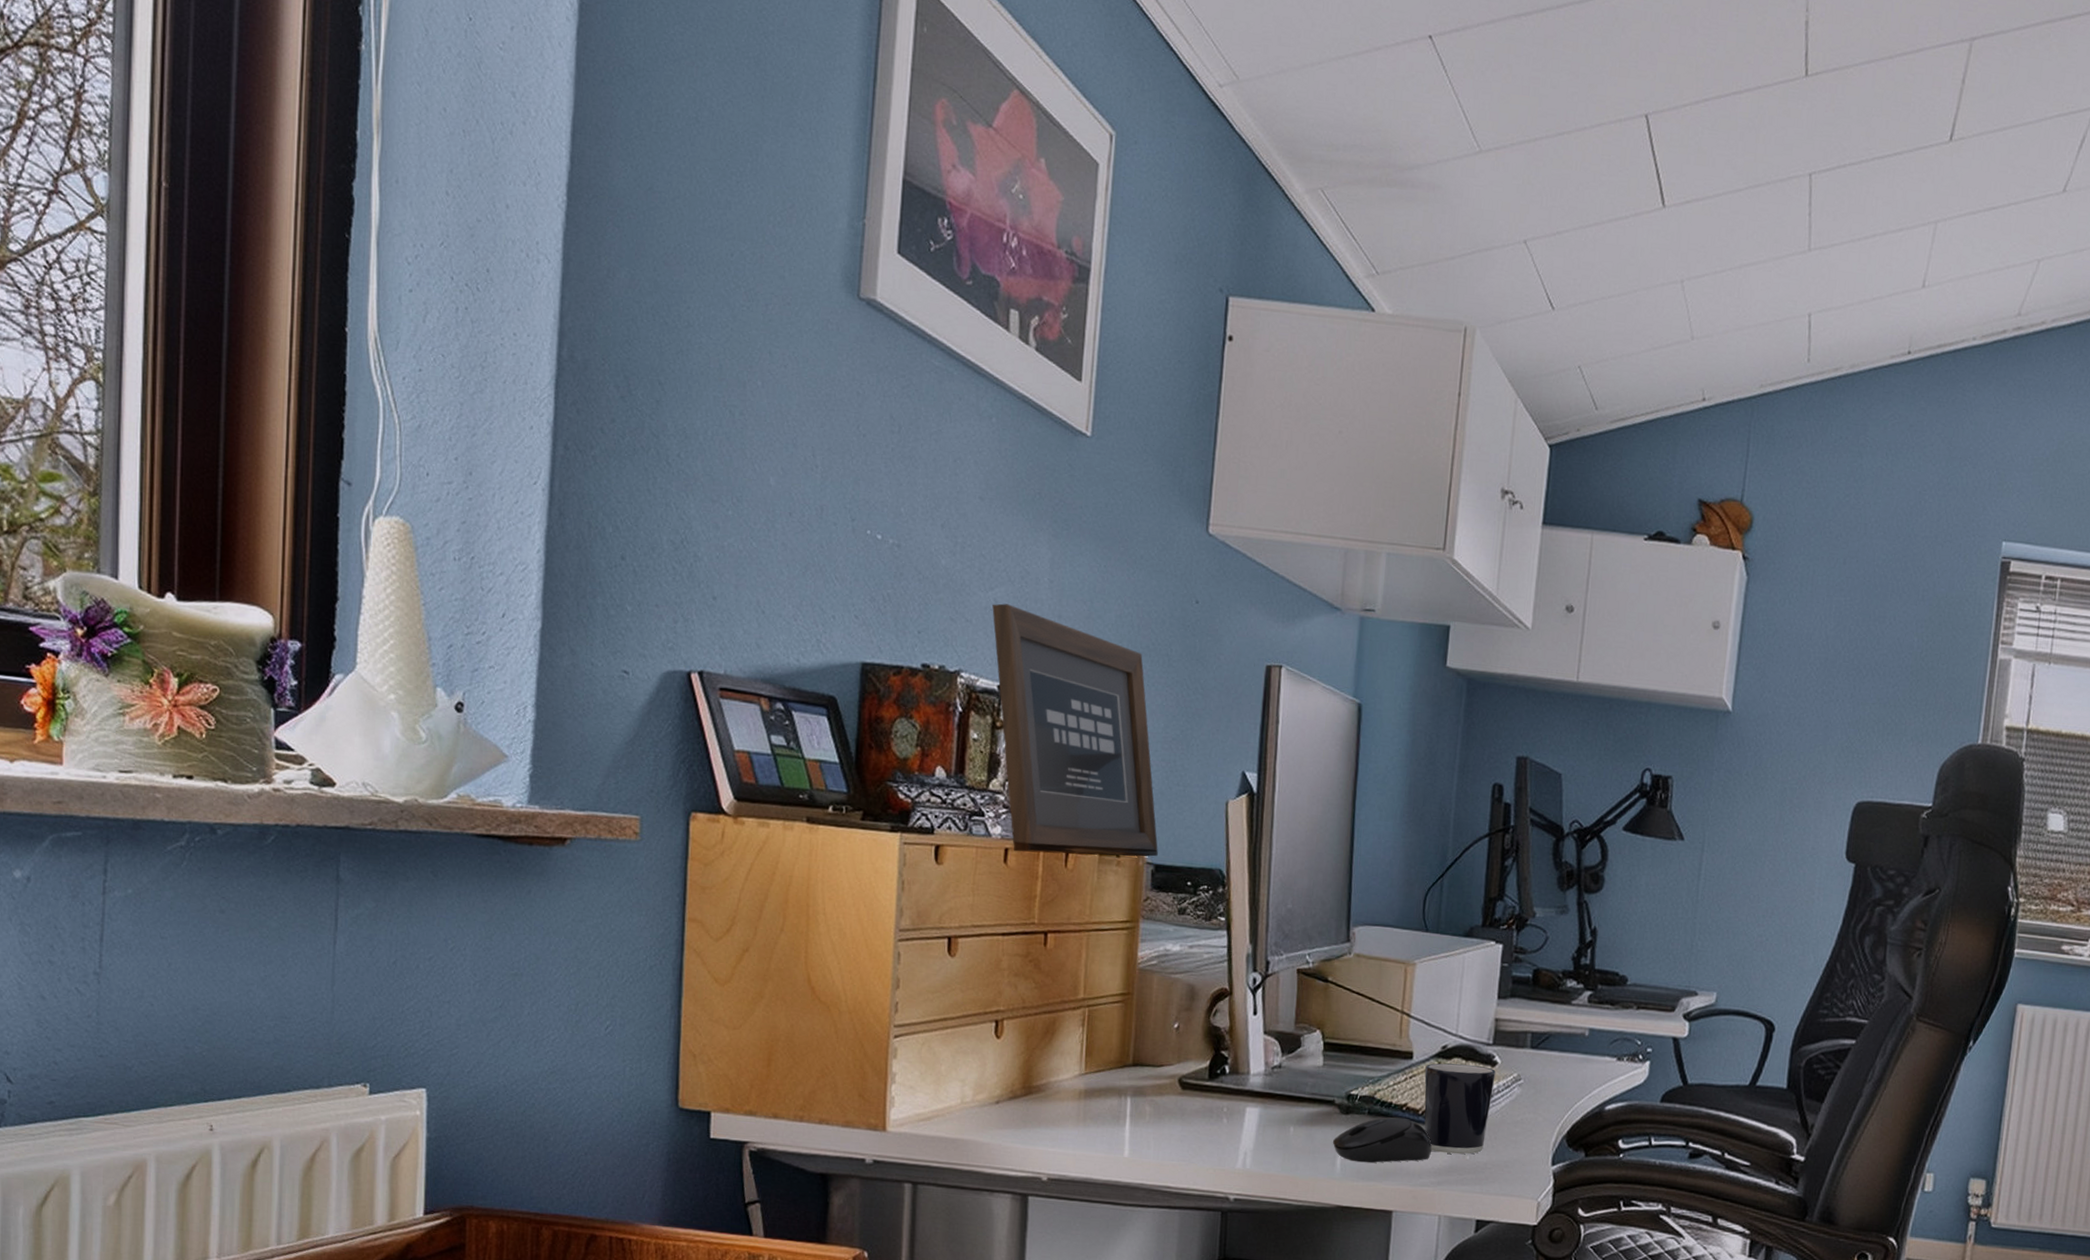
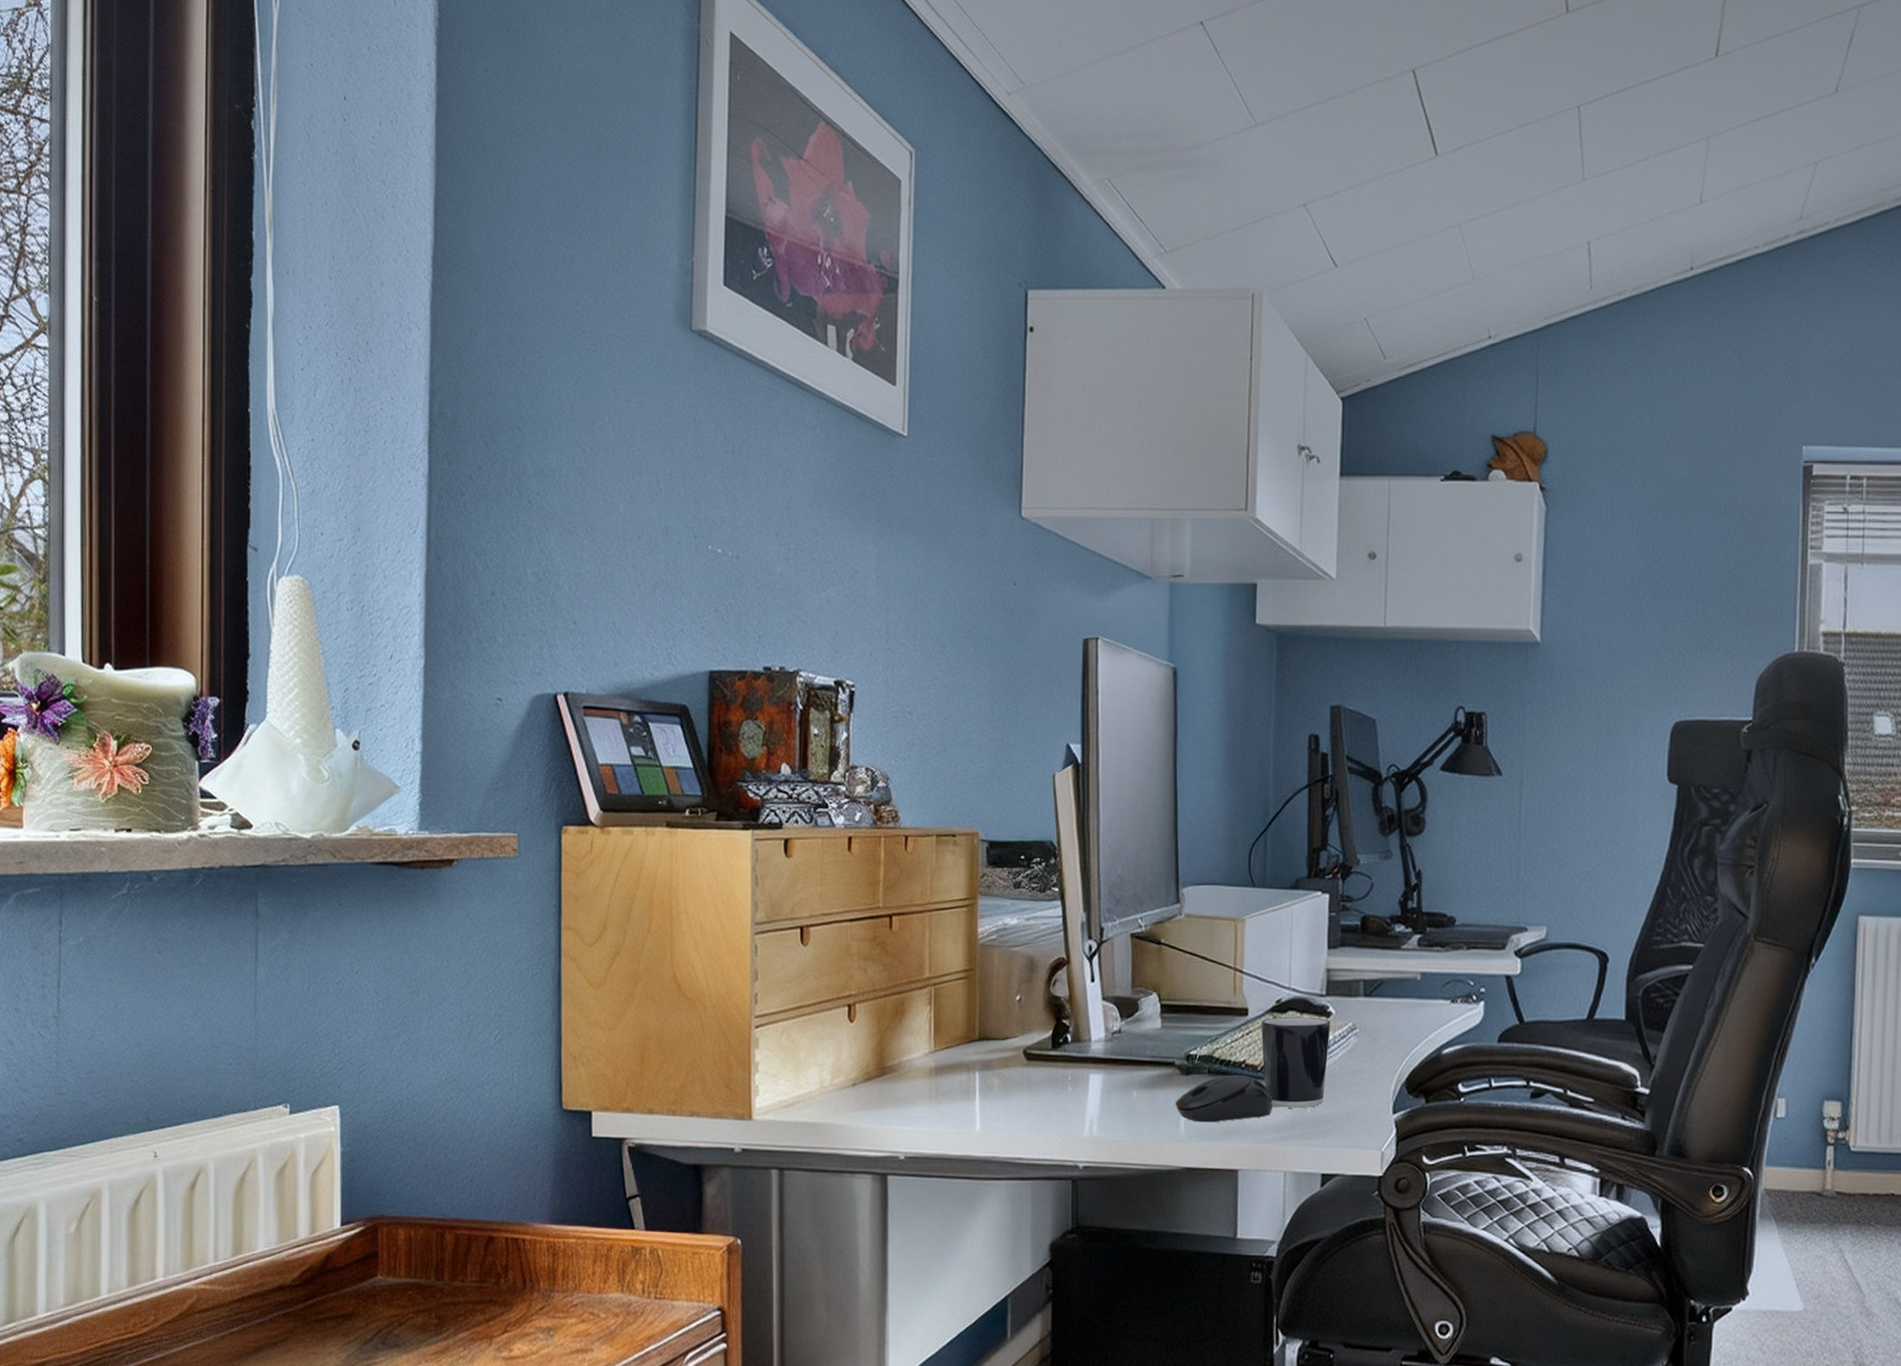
picture frame: present [992,603,1158,857] -> none [825,603,991,840]

